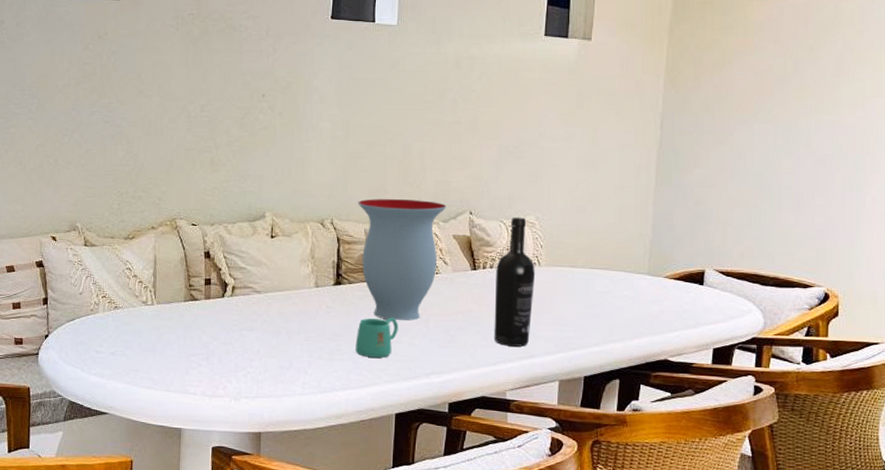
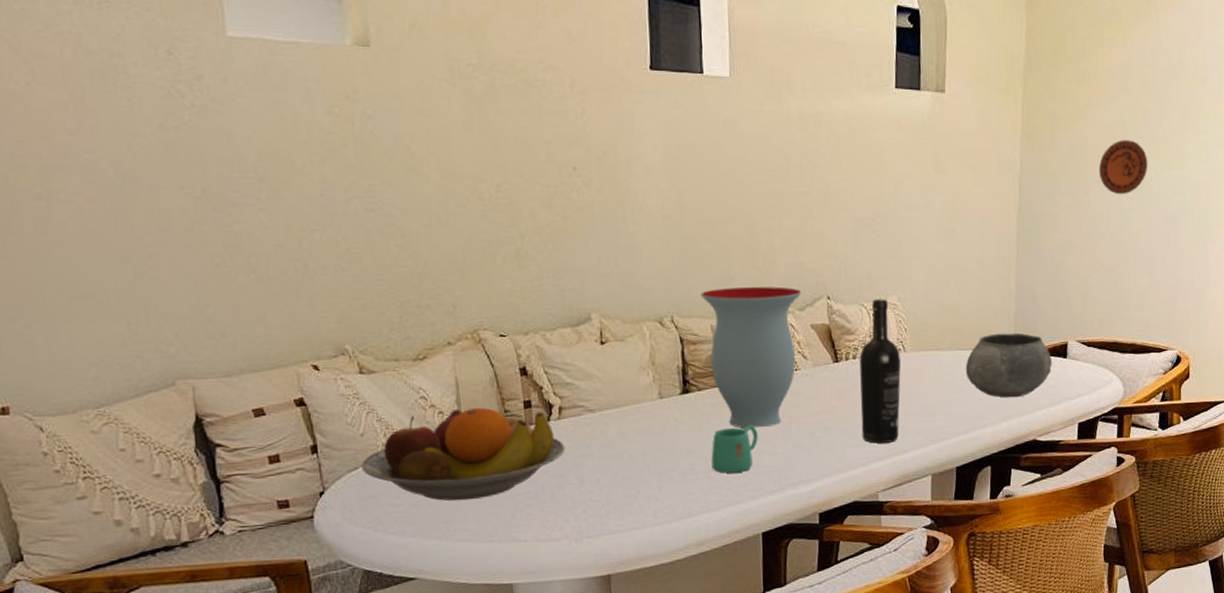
fruit bowl: none [77,280,234,355] -> present [360,407,565,501]
bowl: none [598,256,687,318] -> present [965,332,1052,398]
decorative plate: none [744,86,798,136] -> present [1098,140,1148,195]

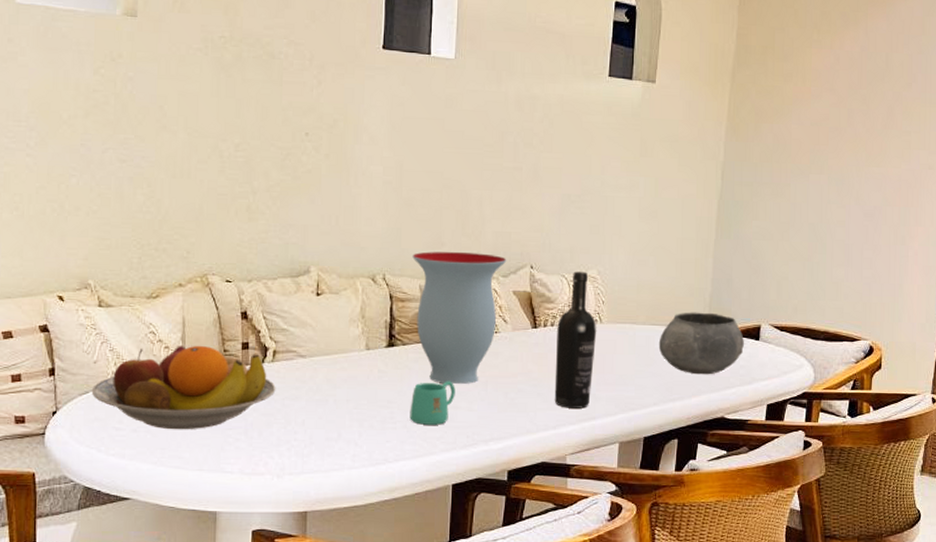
decorative plate: present [1098,140,1148,195] -> none [800,136,850,188]

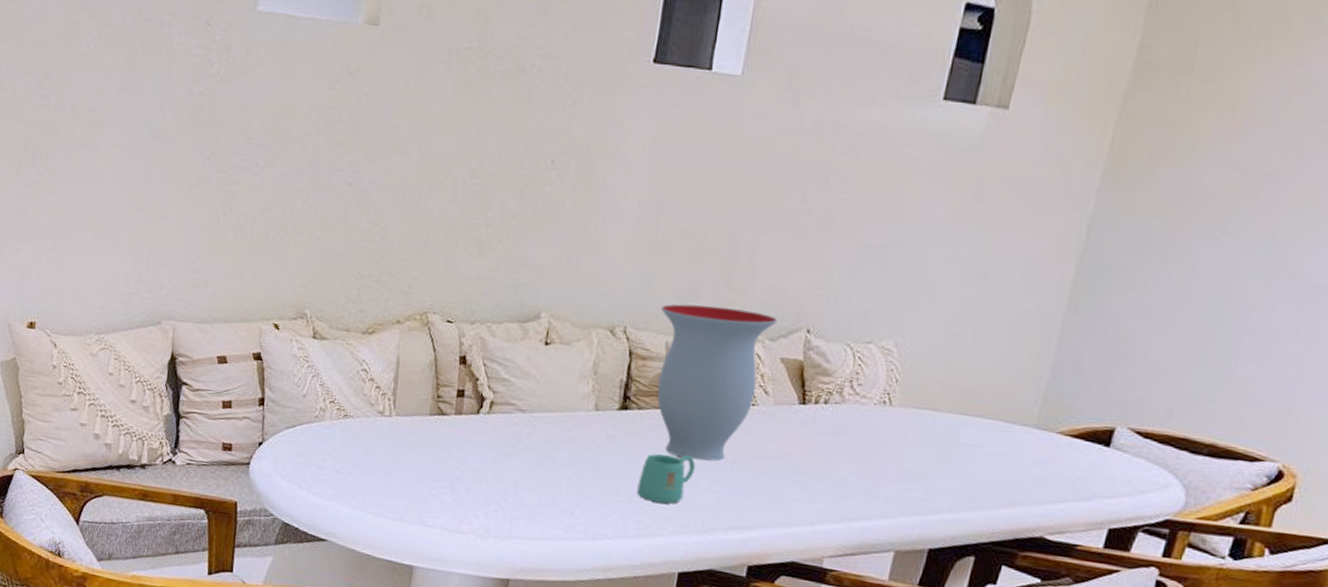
fruit bowl: present [91,345,276,430] -> none [298,386,490,477]
wine bottle: present [554,271,597,409] -> none [816,340,885,506]
bowl: present [658,312,744,375] -> none [964,402,1088,483]

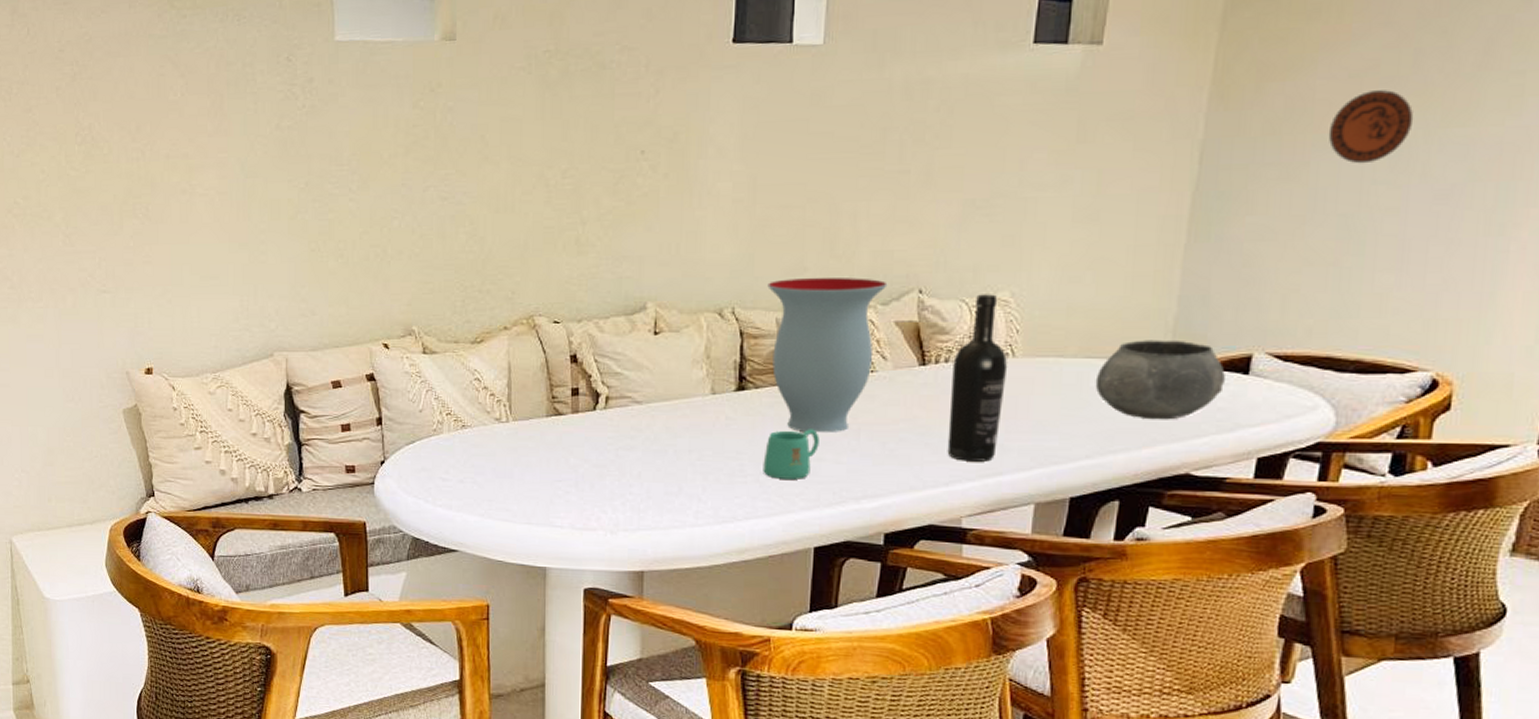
wine bottle: none [816,340,885,506] -> present [947,294,1008,462]
bowl: none [964,402,1088,483] -> present [1095,340,1225,420]
decorative plate: none [1209,185,1291,256] -> present [1328,90,1414,164]

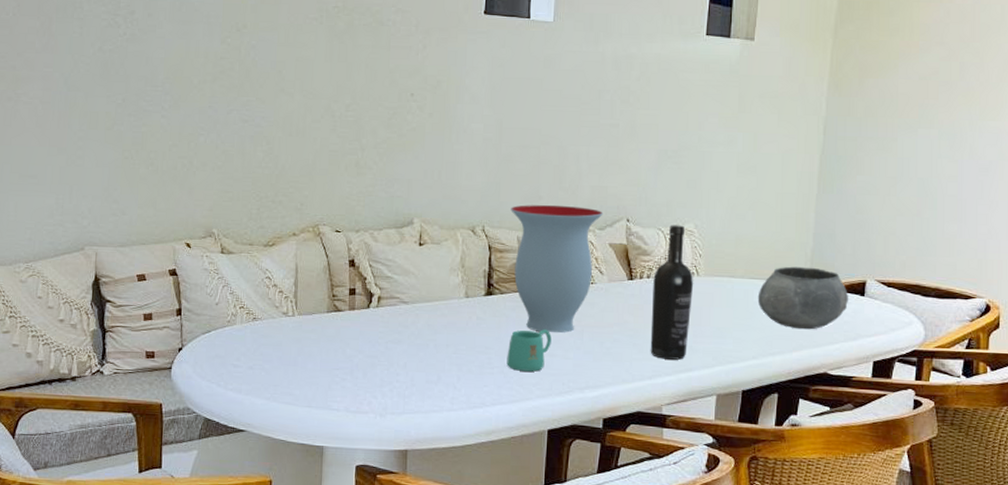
decorative plate: present [1328,90,1414,164] -> none [908,90,963,143]

